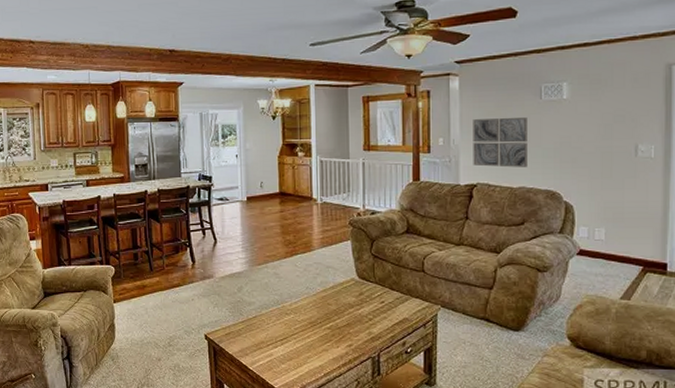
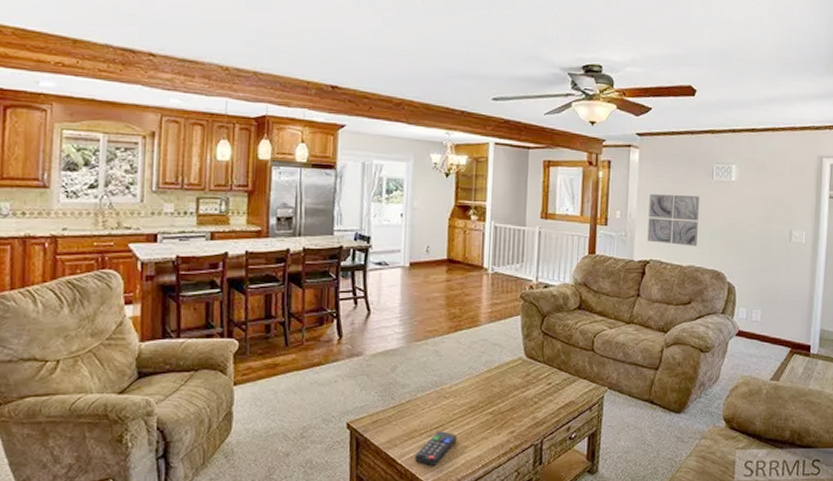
remote control: none [264,343,300,373] -> present [415,431,457,466]

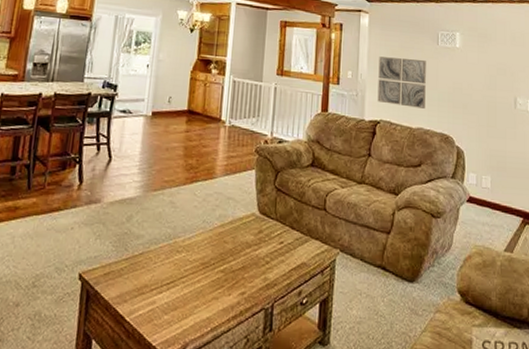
remote control: present [415,431,457,466] -> none [143,288,187,326]

